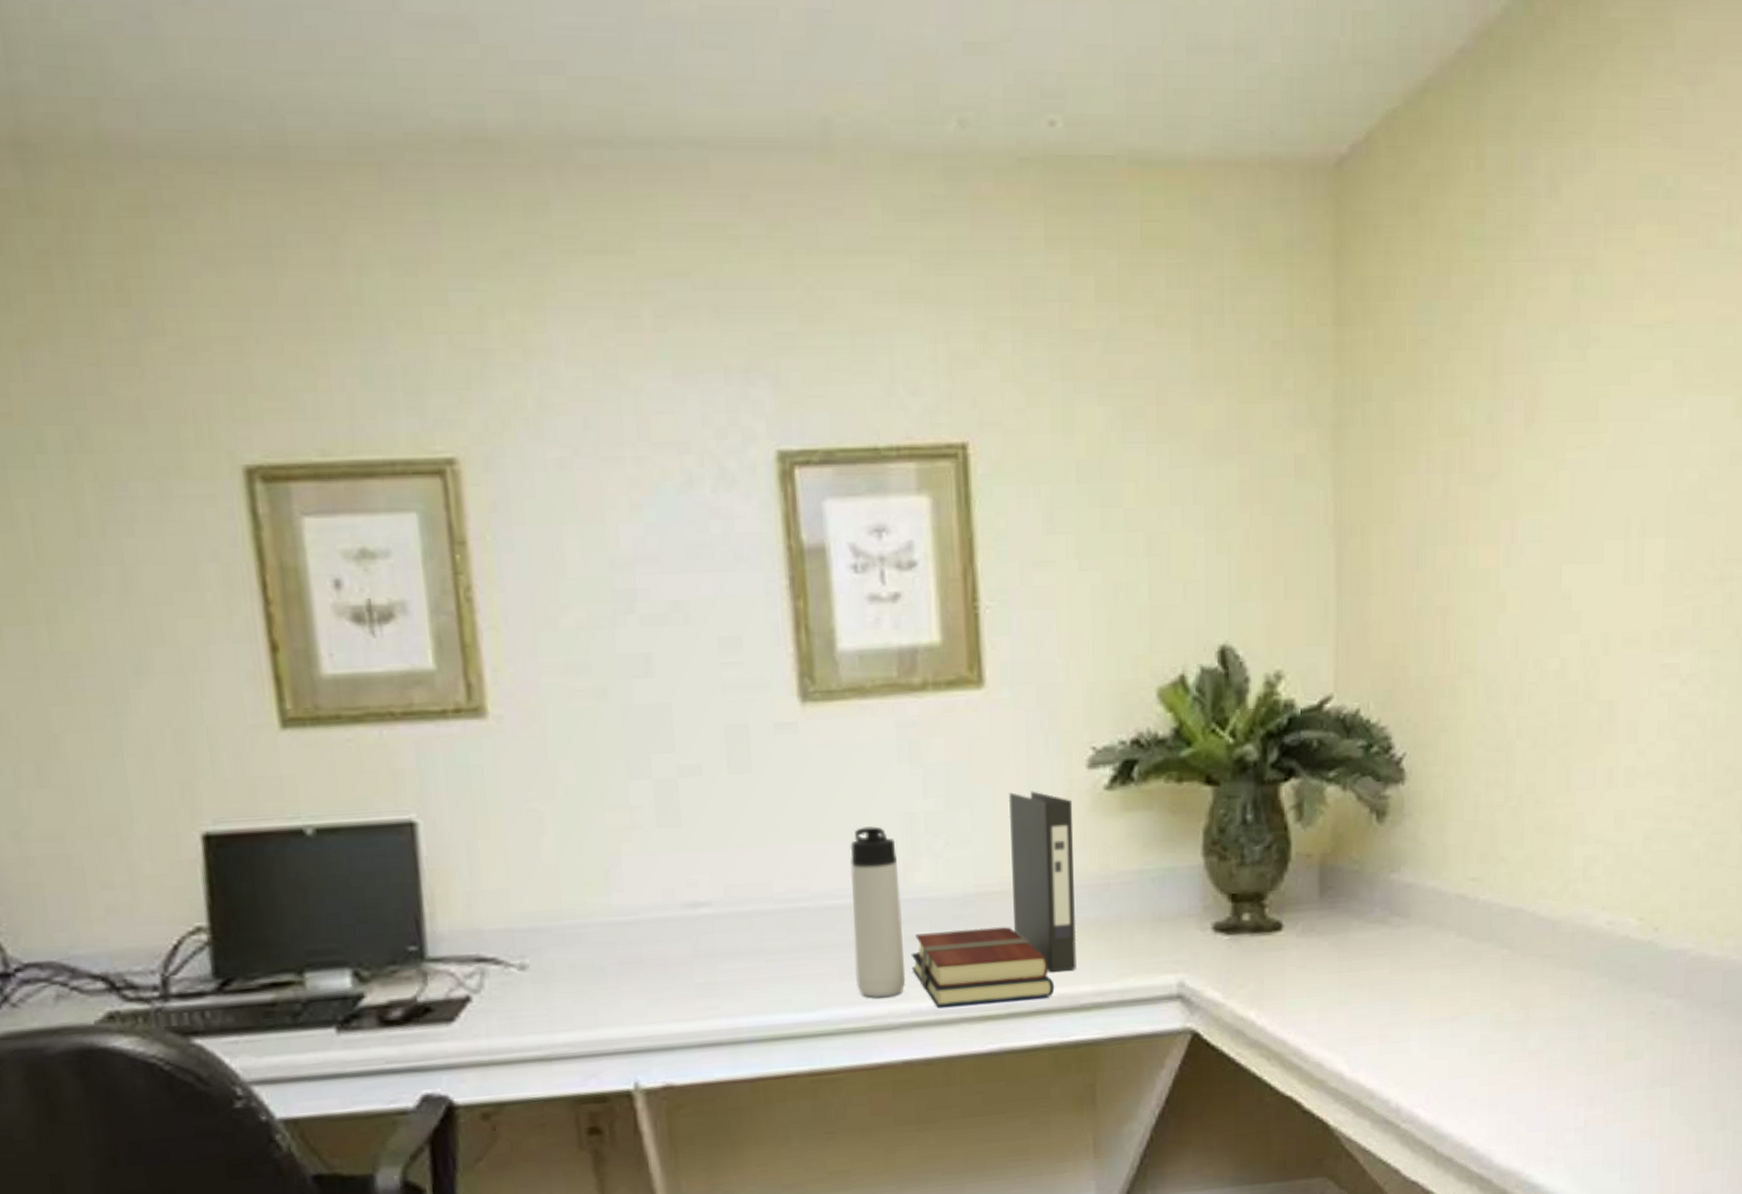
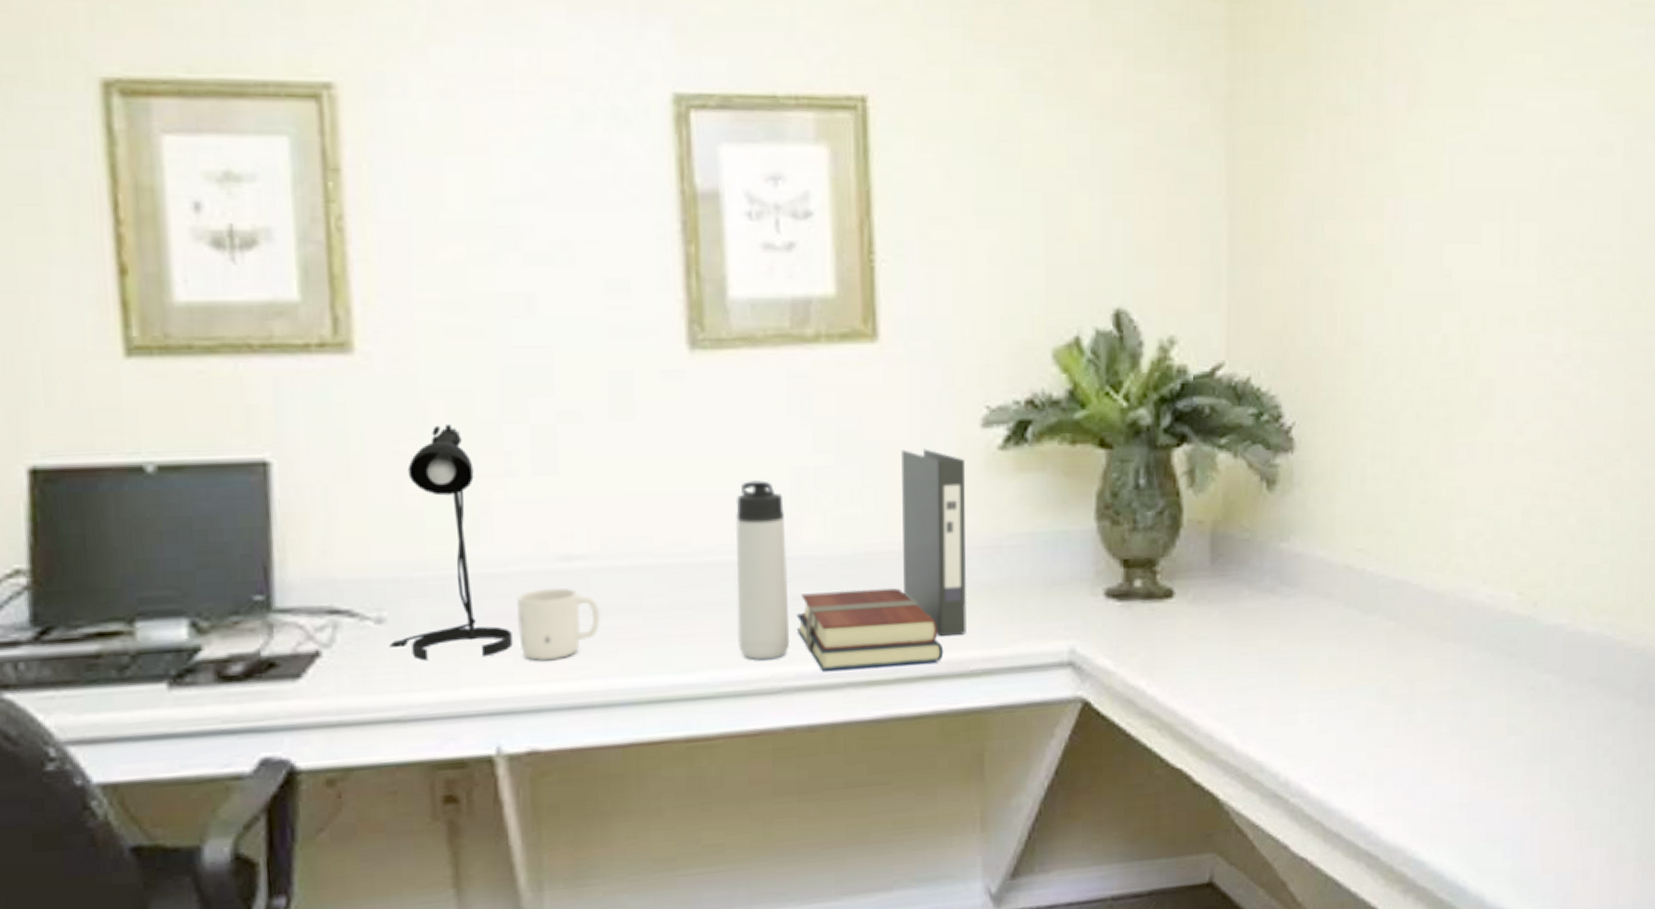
desk lamp: none [532,782,645,1004] -> present [389,425,513,661]
mug: none [646,933,726,1003] -> present [515,587,601,661]

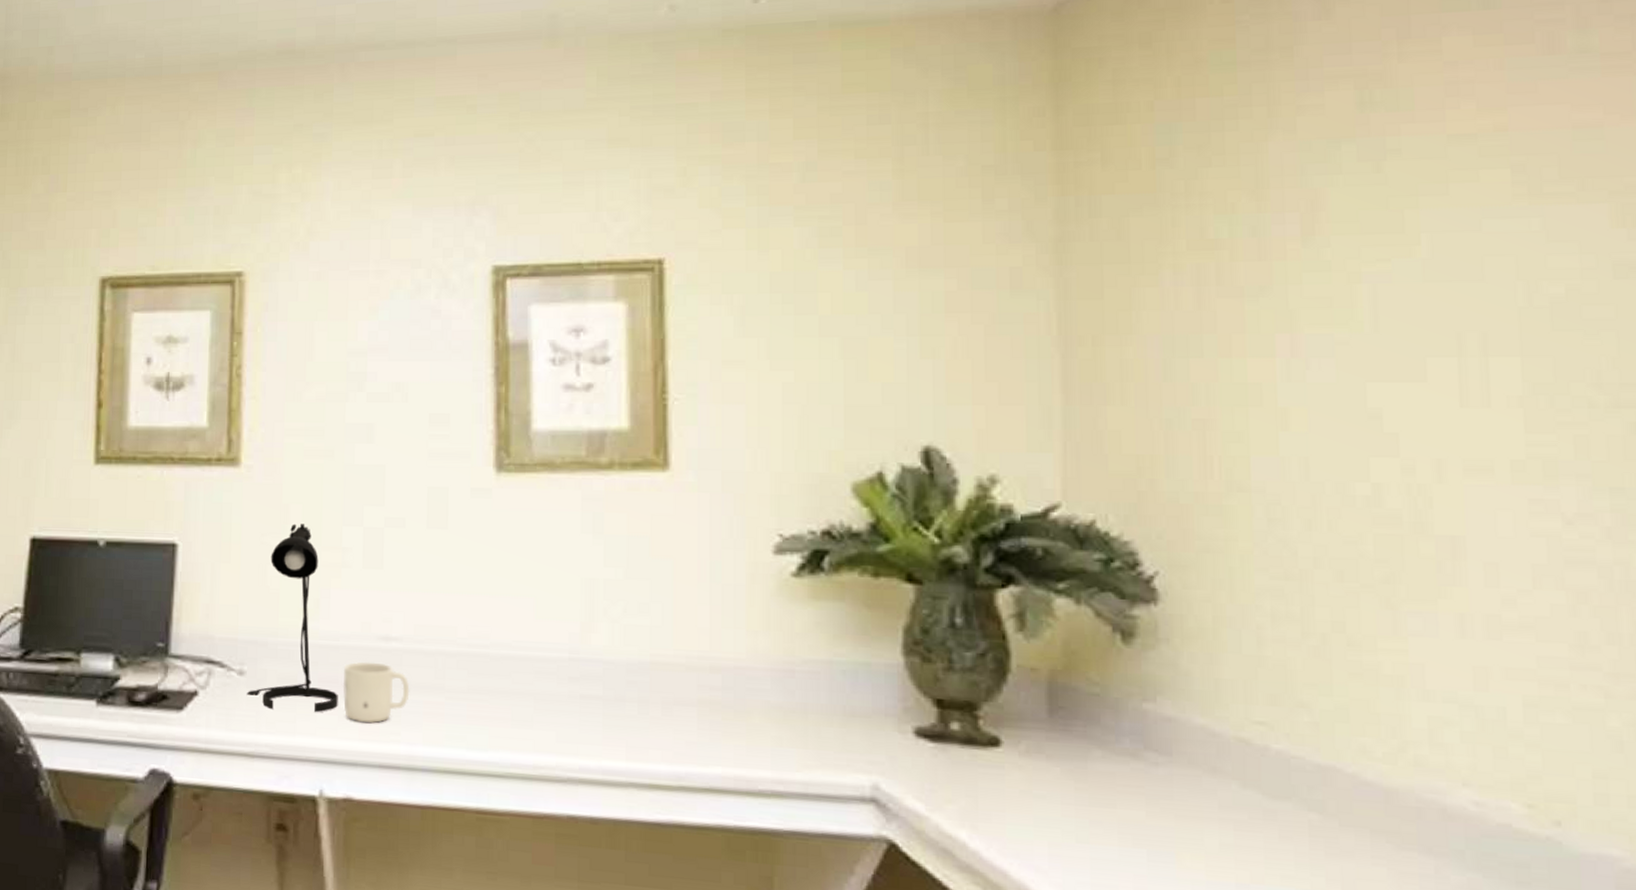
thermos bottle: present [735,480,790,661] -> none [528,587,577,750]
books: present [796,588,944,671] -> none [582,693,731,776]
binder: present [900,449,967,636] -> none [688,569,757,753]

